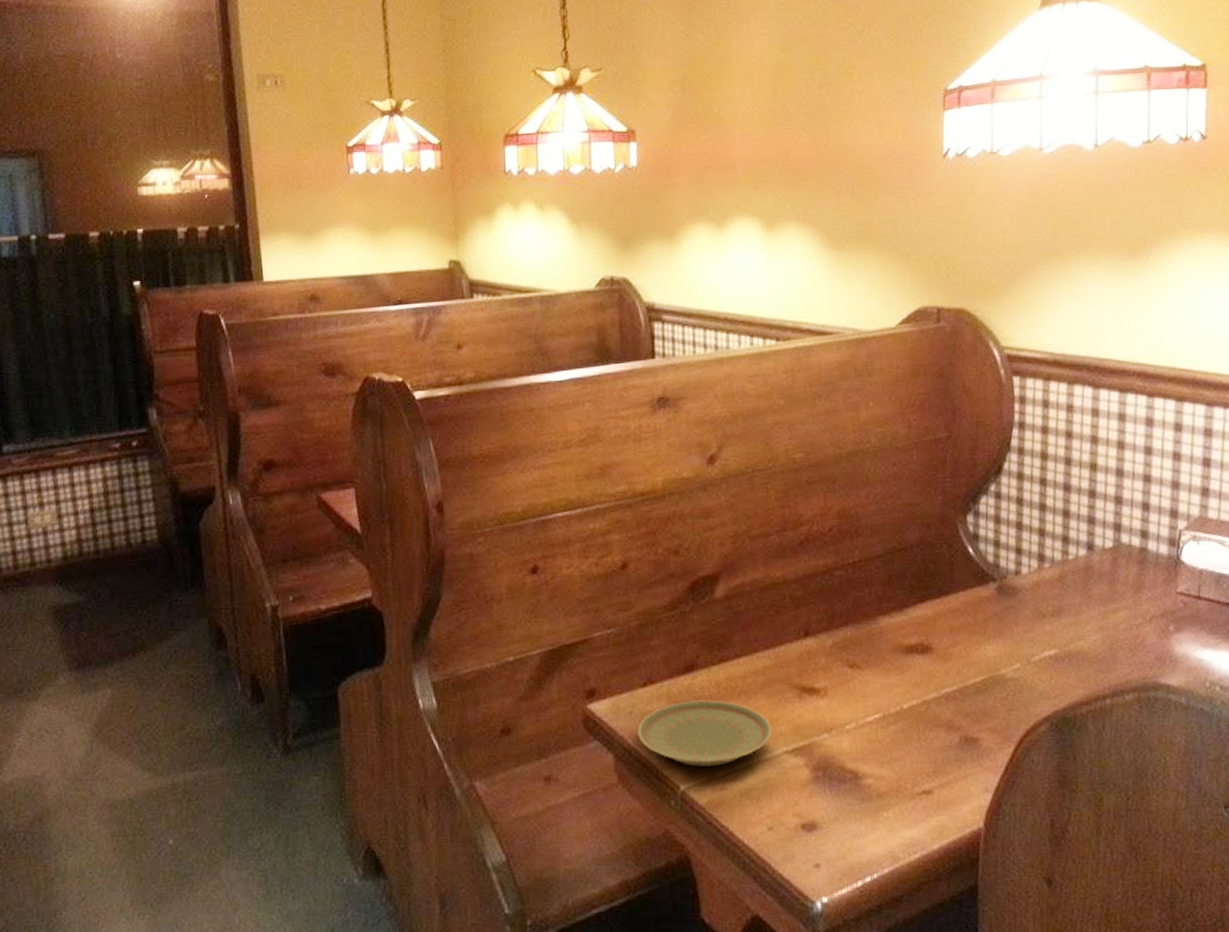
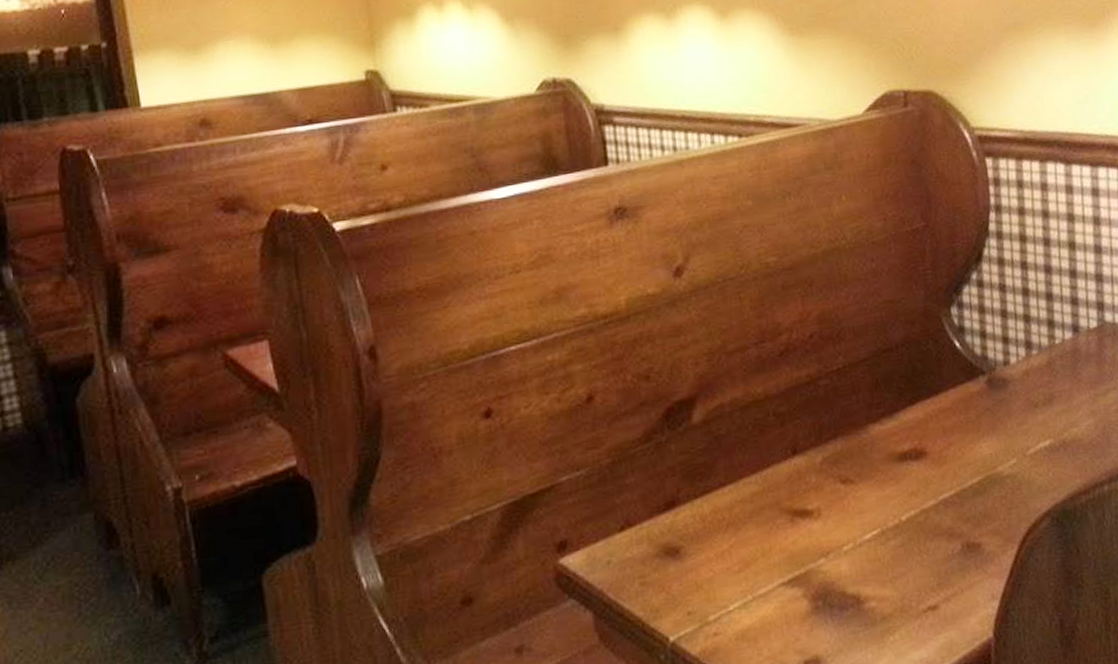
plate: present [637,700,773,766] -> none [617,536,766,613]

